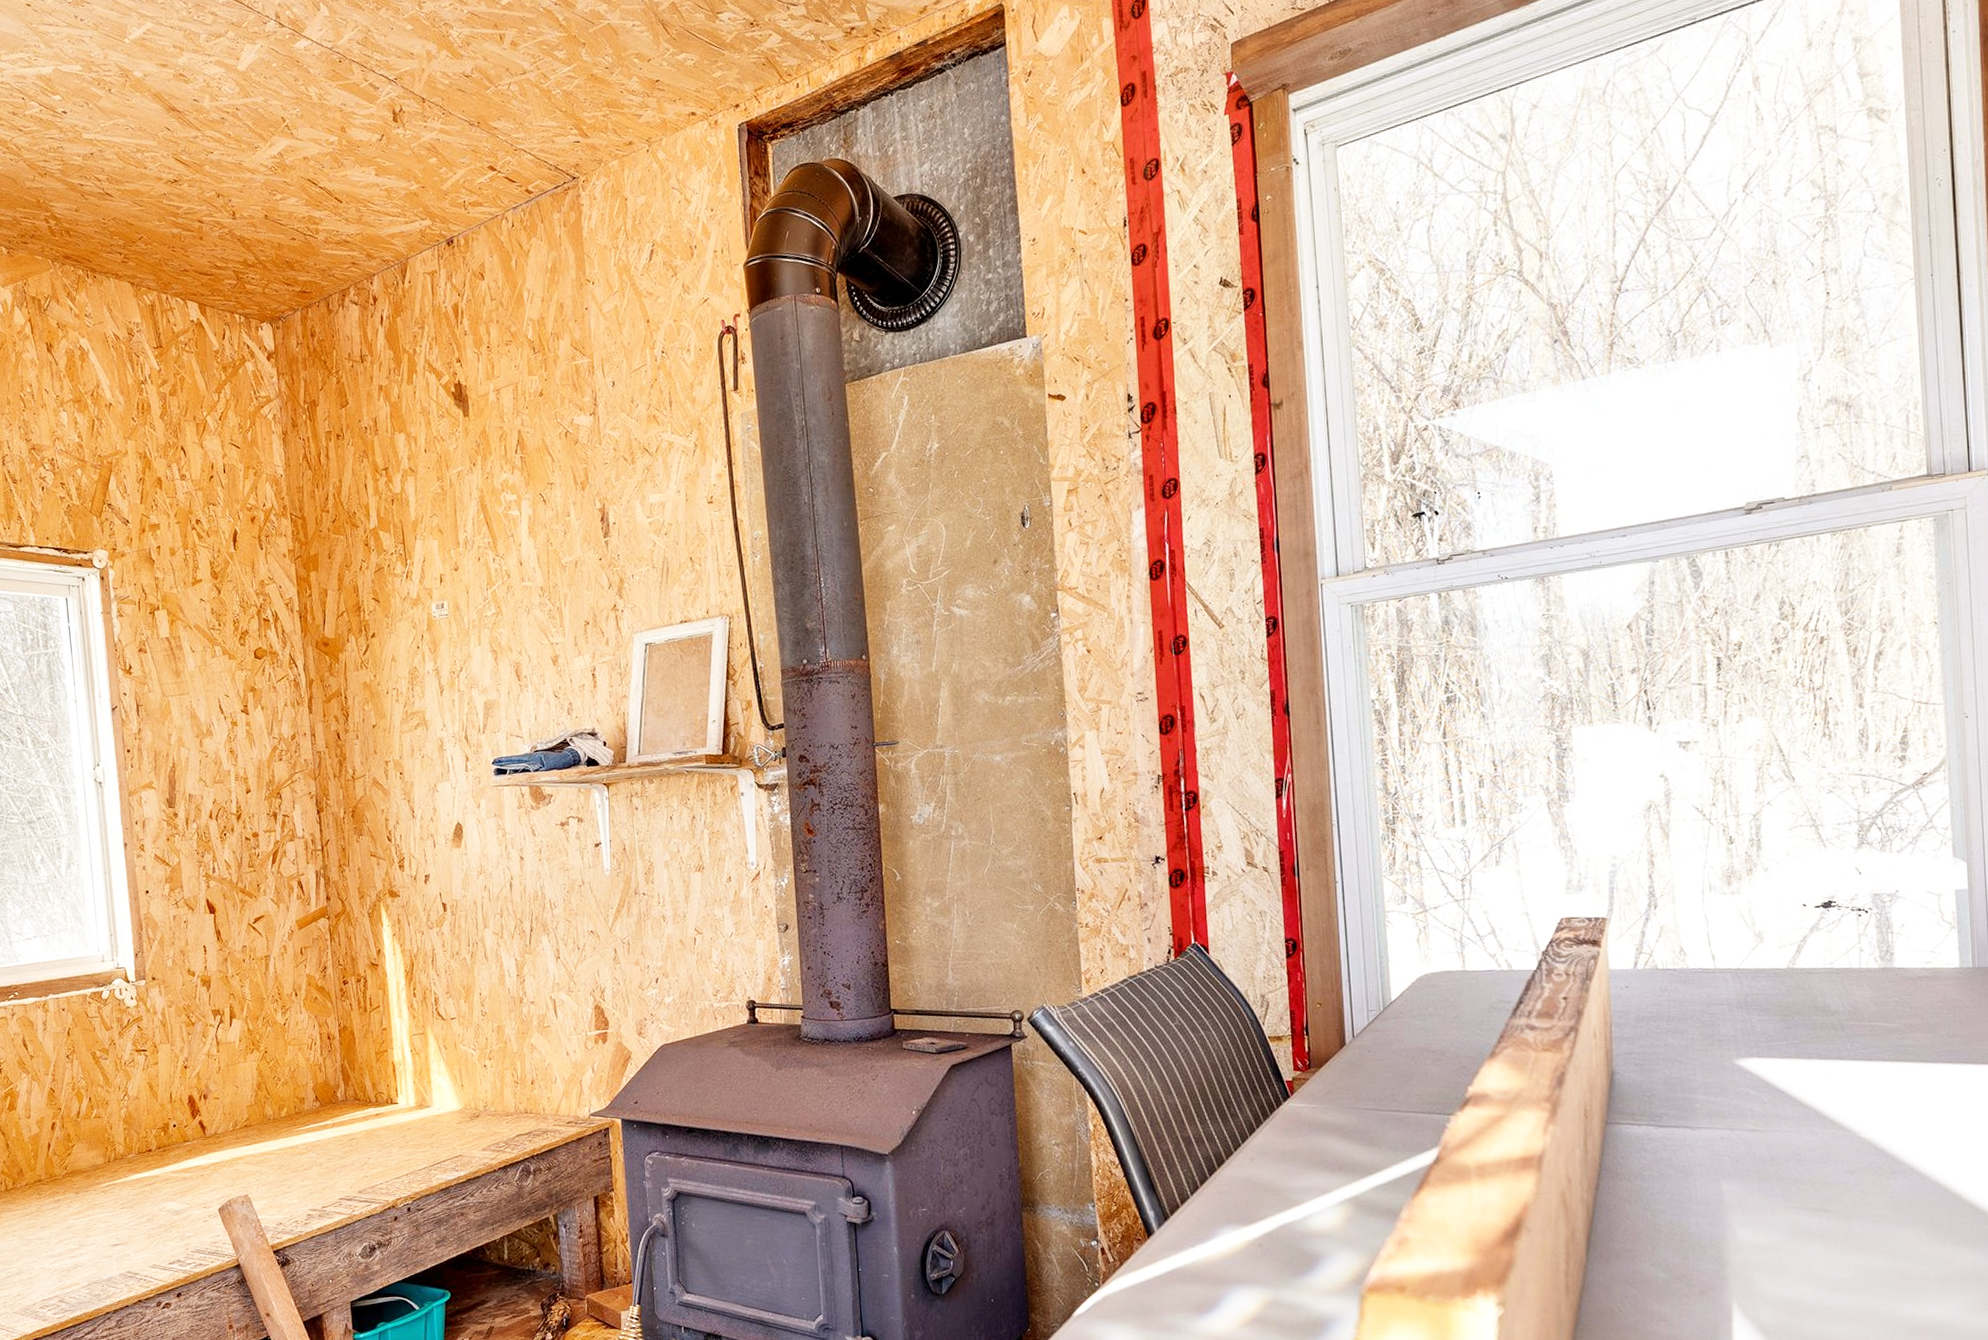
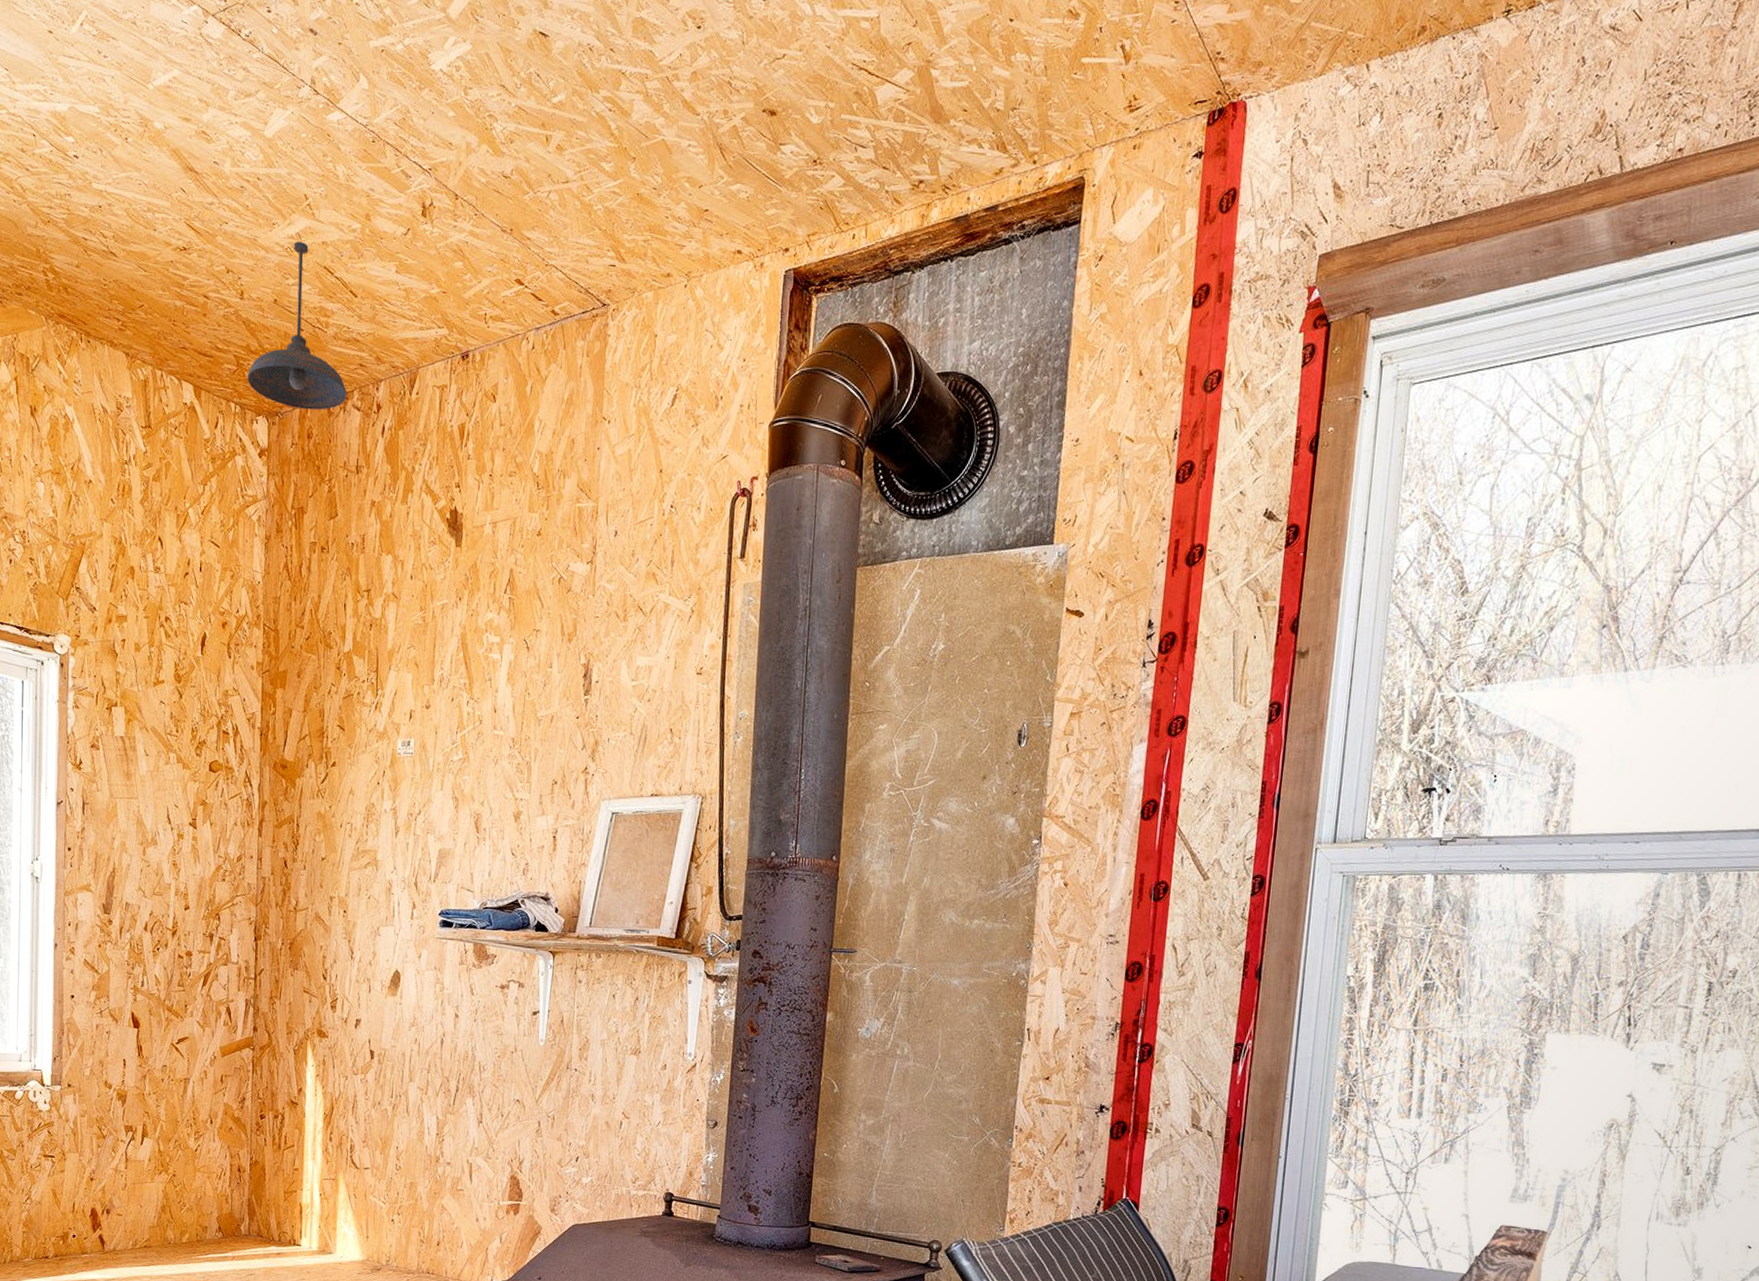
pendant light: none [247,159,344,311] -> present [247,241,347,410]

